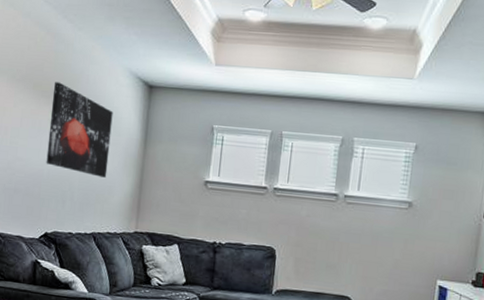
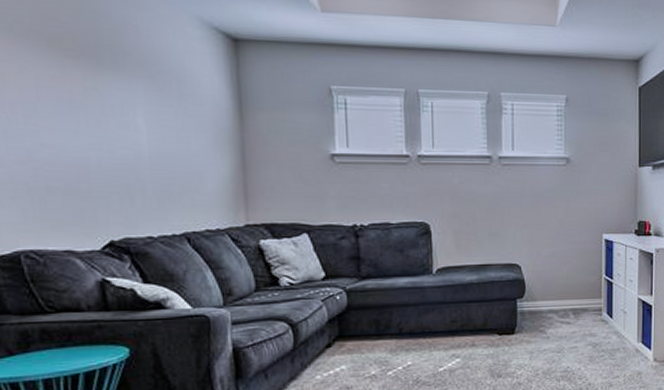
wall art: present [46,82,113,178] -> none [83,36,192,161]

